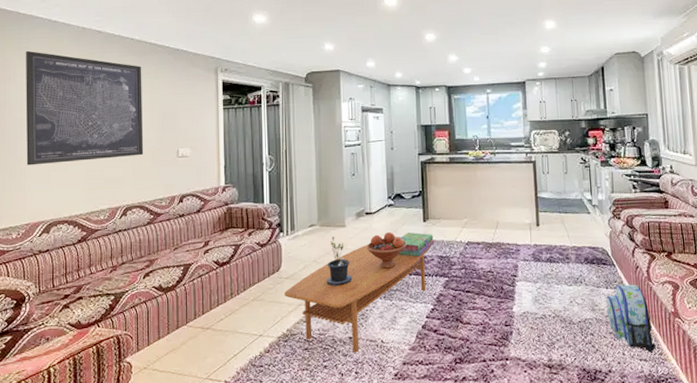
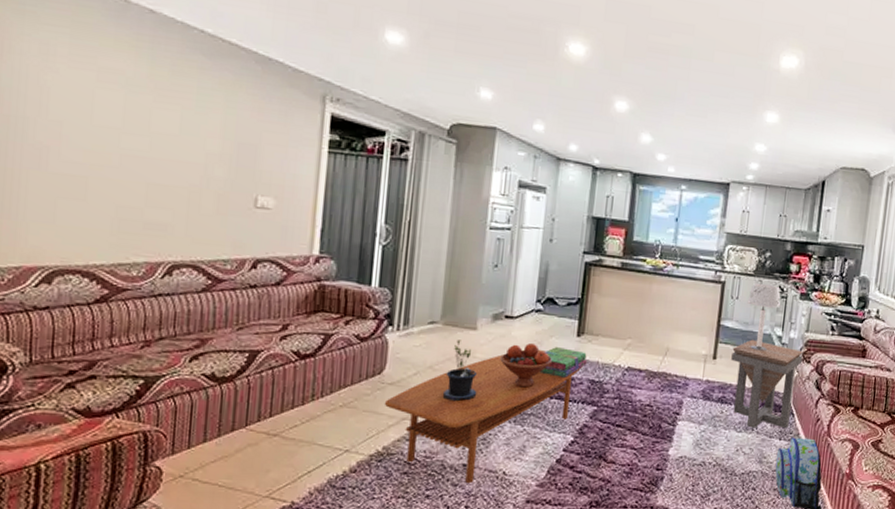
wall art: present [25,50,144,166] -> none [21,17,214,198]
side table: none [551,205,614,281] -> present [731,339,803,429]
table lamp: none [557,157,586,214] -> present [747,282,781,351]

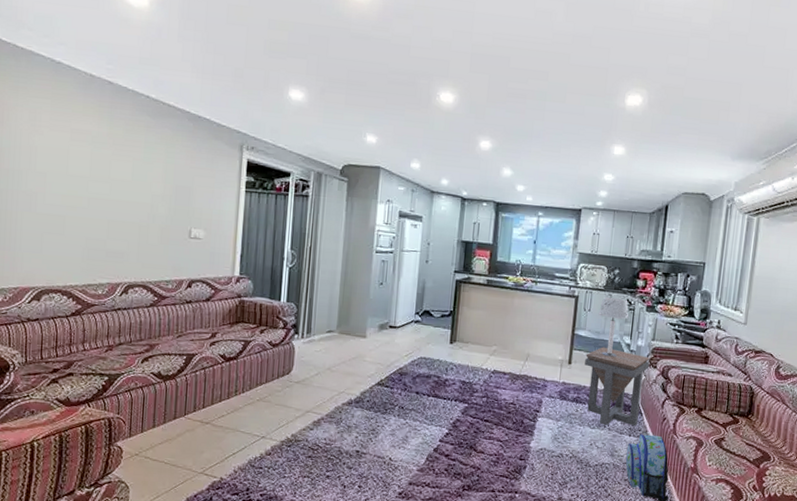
coffee table: present [384,349,583,484] -> none [292,354,455,467]
potted plant: present [442,339,478,402] -> none [338,346,367,398]
fruit bowl: present [500,343,553,388] -> none [385,349,430,387]
stack of books: present [540,347,588,378] -> none [419,352,459,379]

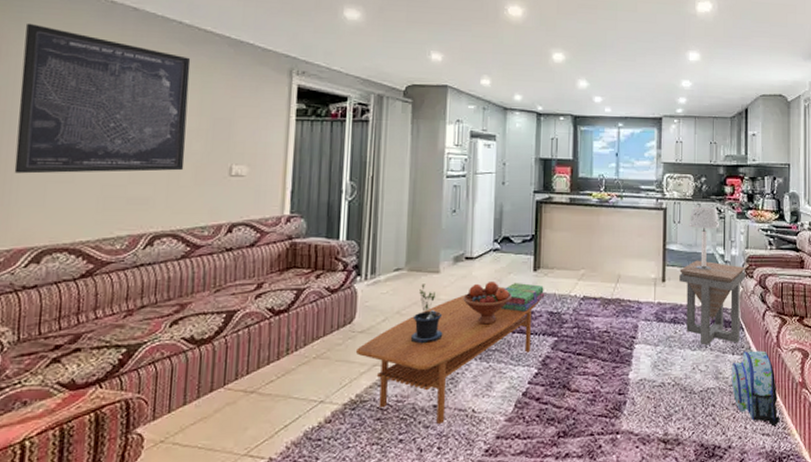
wall art: none [17,92,157,231] -> present [14,23,191,174]
coffee table: none [292,354,455,467] -> present [355,286,541,425]
potted plant: none [338,346,367,398] -> present [410,284,443,344]
fruit bowl: none [385,349,430,387] -> present [463,282,513,325]
stack of books: none [419,352,459,379] -> present [501,283,545,312]

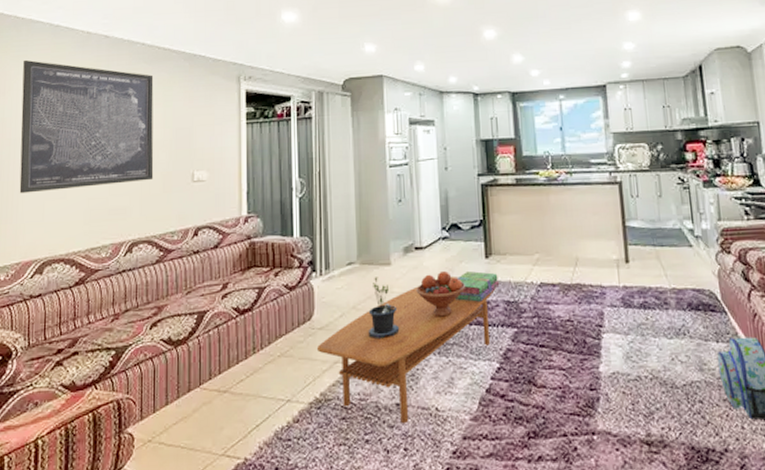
side table: present [679,260,746,345] -> none [644,236,724,333]
table lamp: present [689,206,720,270] -> none [648,176,685,248]

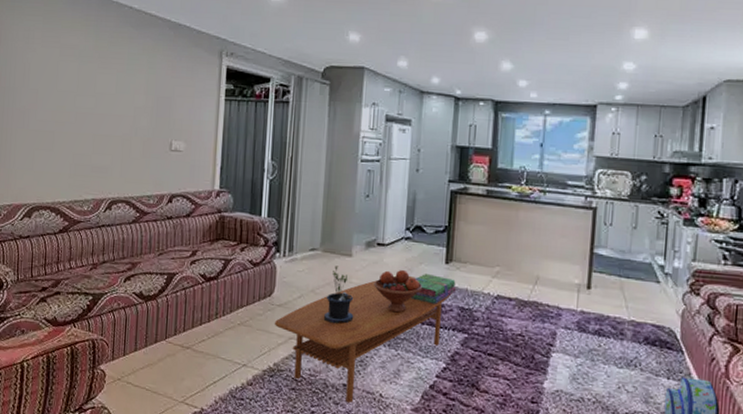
wall art: present [19,59,154,194] -> none [12,11,139,144]

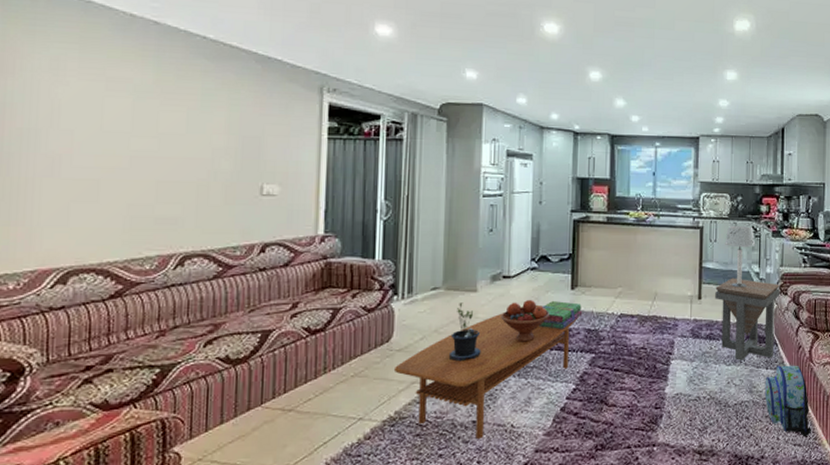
side table: none [607,268,691,367] -> present [715,278,780,361]
table lamp: none [622,208,662,282] -> present [725,225,756,288]

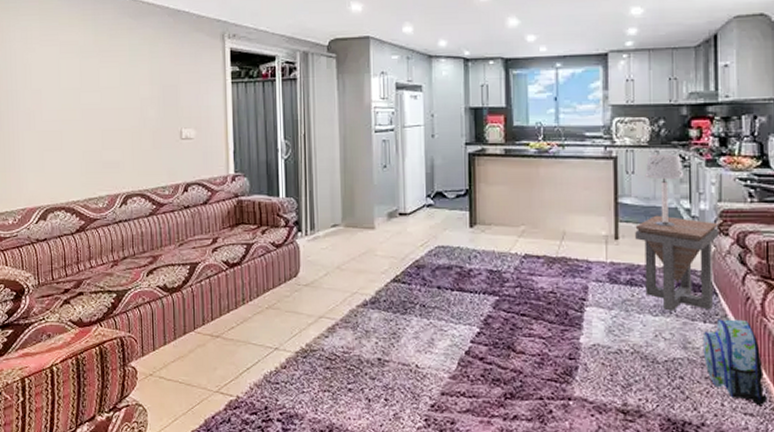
coffee table: present [393,304,579,440] -> none [302,242,479,377]
potted plant: present [448,302,481,362] -> none [351,240,382,299]
fruit bowl: present [501,300,551,342] -> none [399,238,450,281]
stack of books: present [539,301,583,329] -> none [438,240,483,269]

